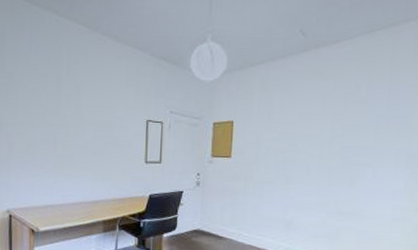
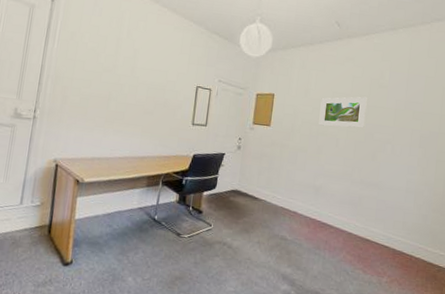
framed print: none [286,115,341,153] -> present [318,96,367,128]

